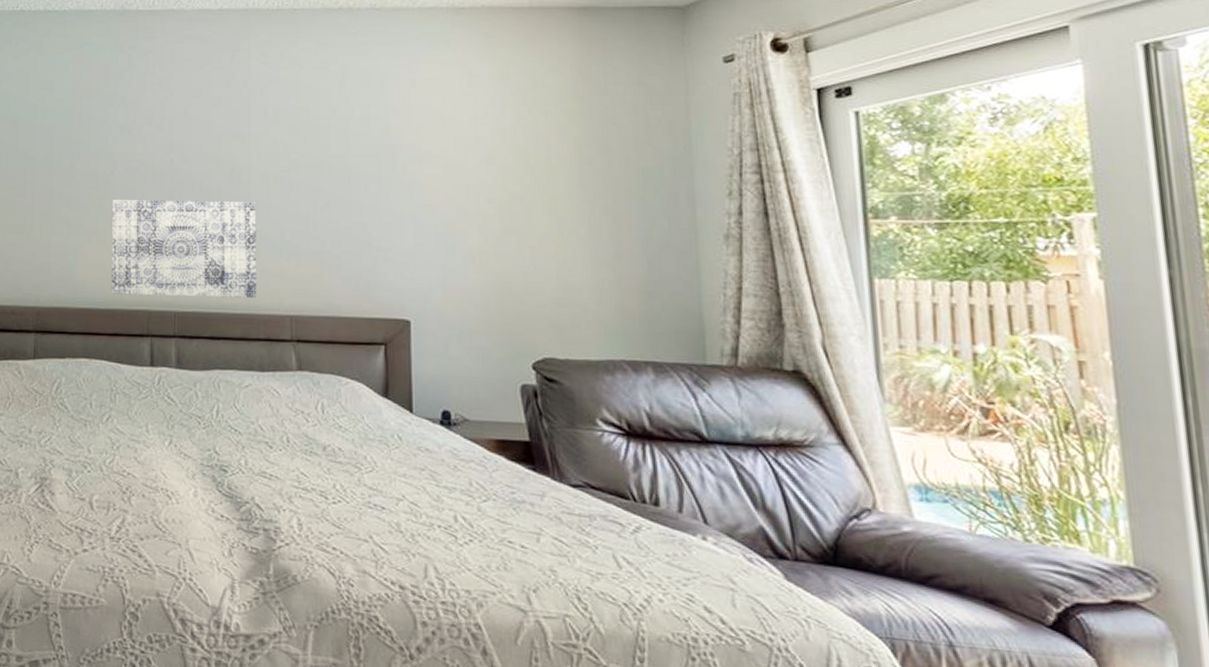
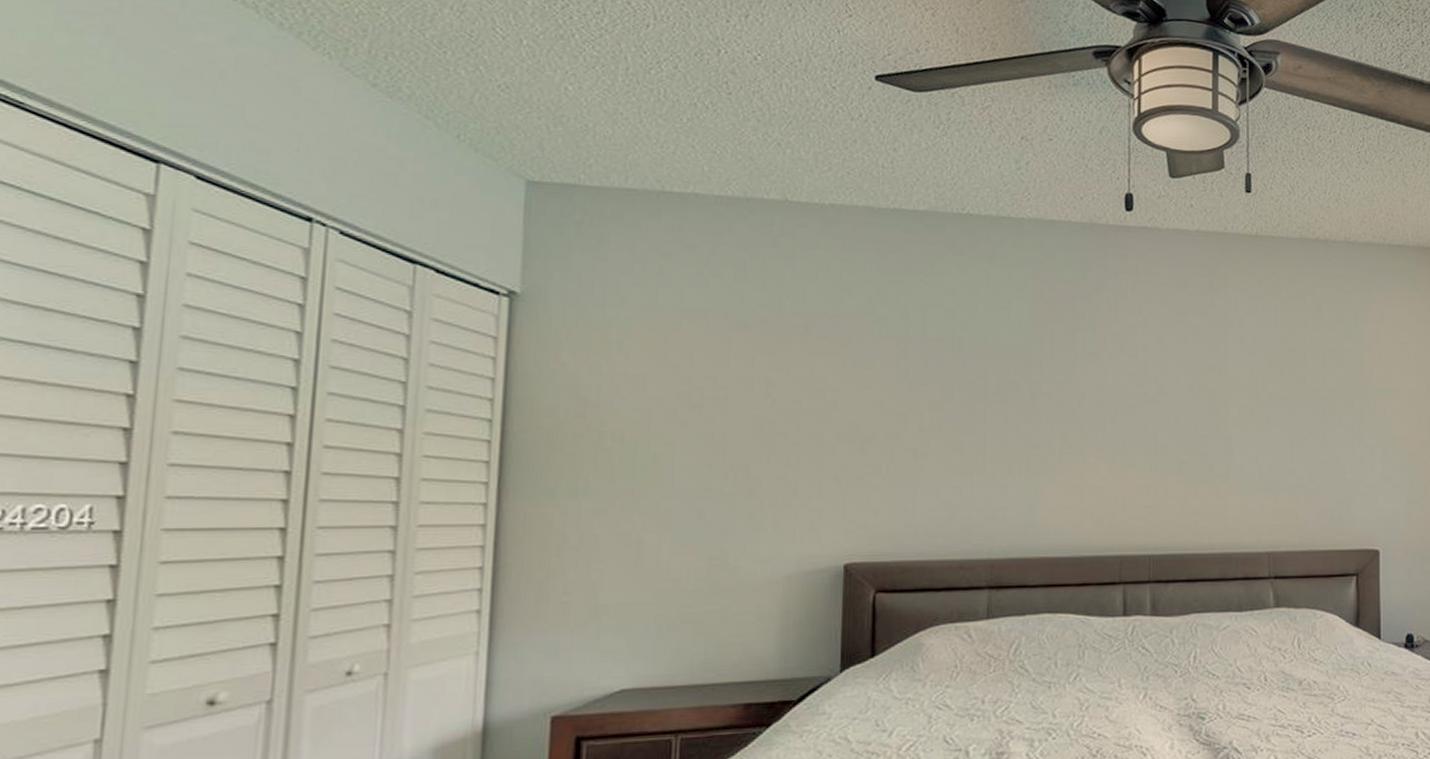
wall art: present [111,200,257,298] -> none [1078,435,1235,540]

